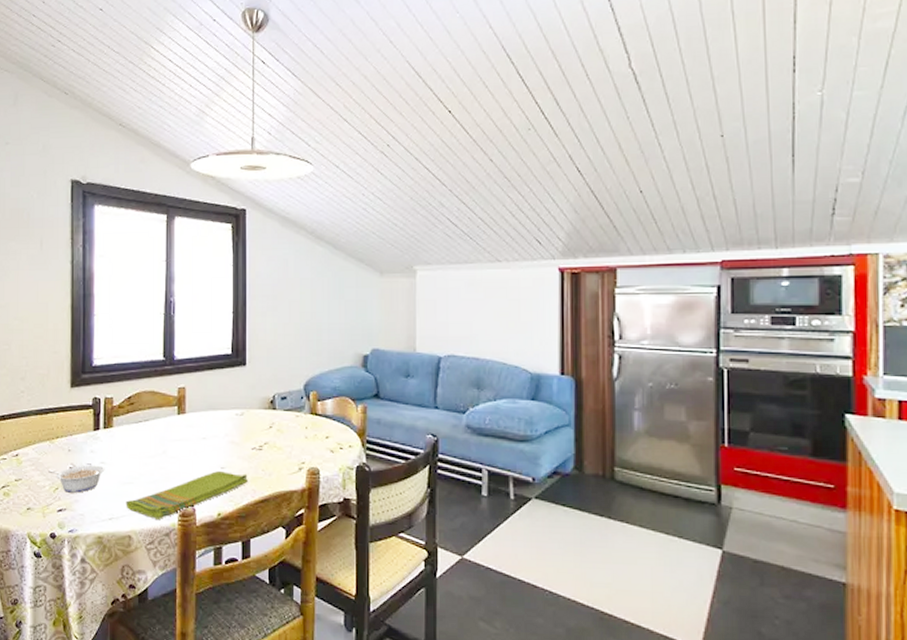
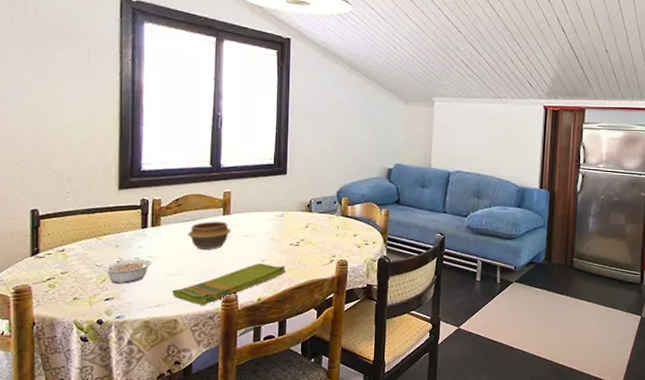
bowl: none [140,421,187,455] -> present [187,221,232,250]

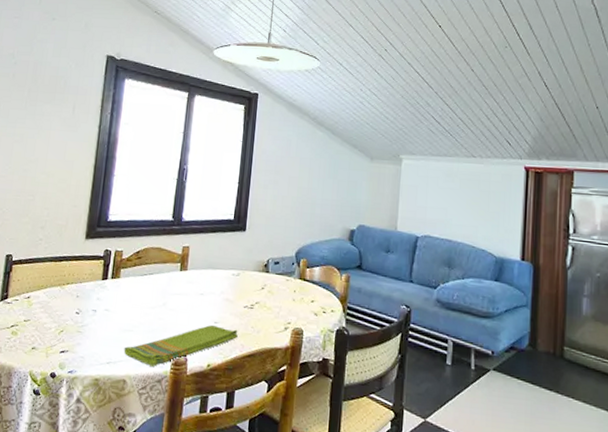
legume: present [95,259,153,284] -> none [56,311,109,337]
bowl: present [187,221,232,250] -> none [144,276,187,307]

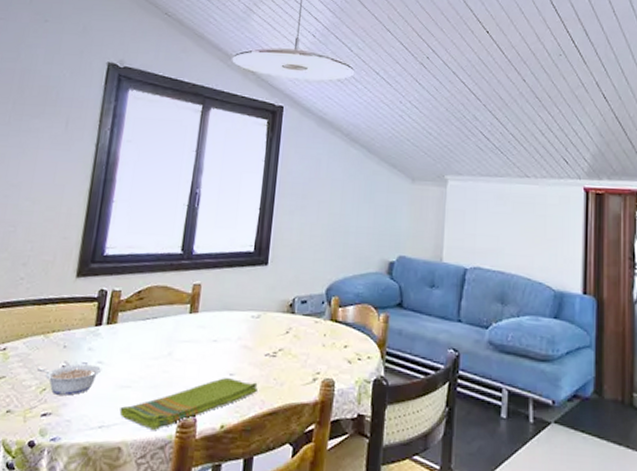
legume: none [56,311,109,337] -> present [37,364,102,396]

